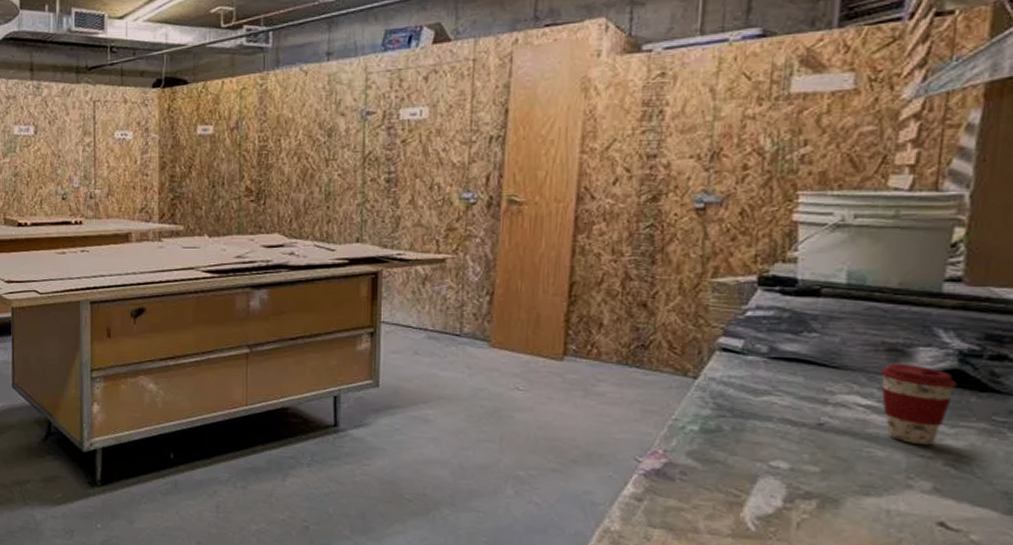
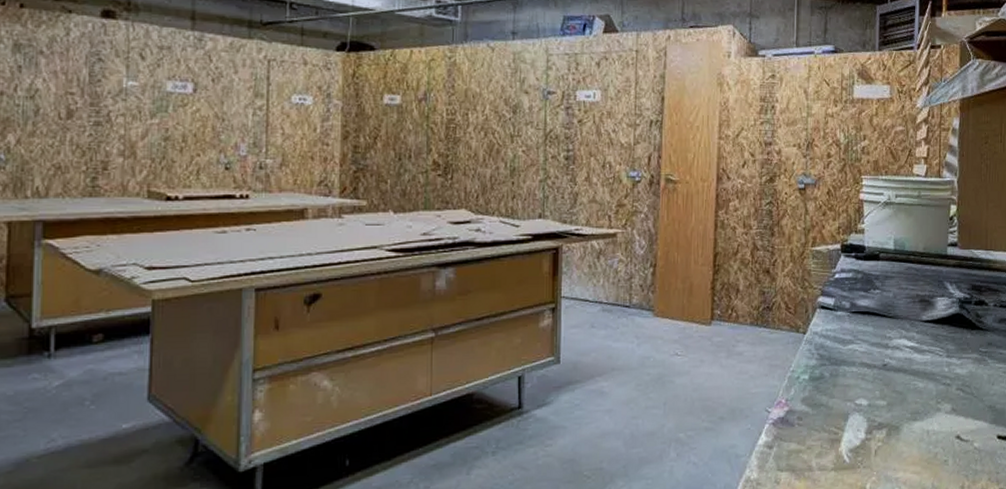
coffee cup: present [880,363,958,446] -> none [917,311,960,376]

